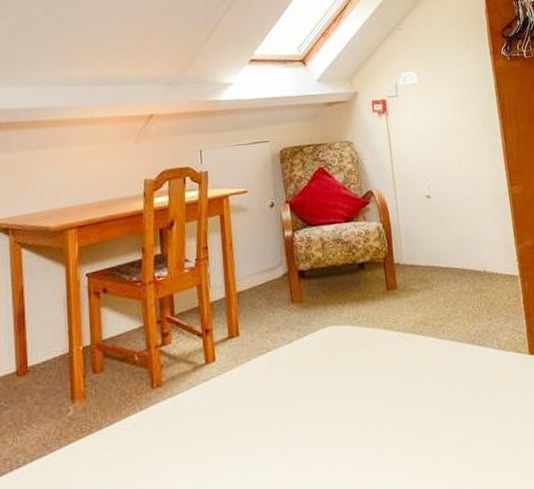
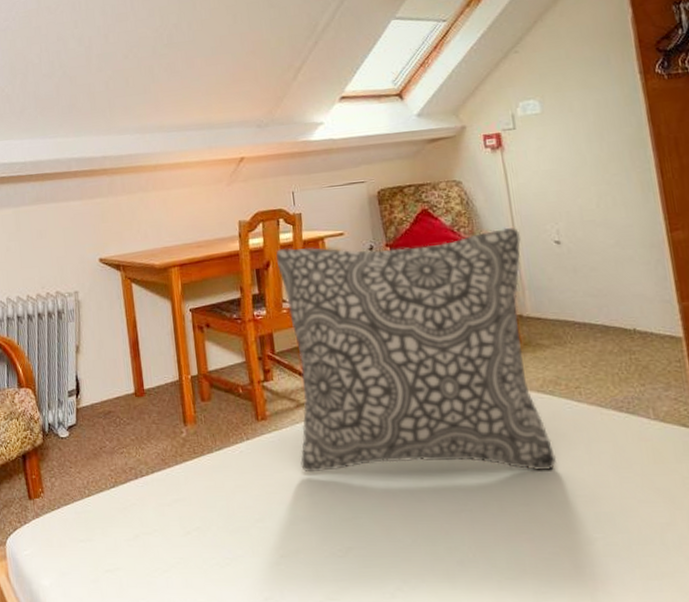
pillow: none [180,184,424,437] -> present [275,227,557,473]

